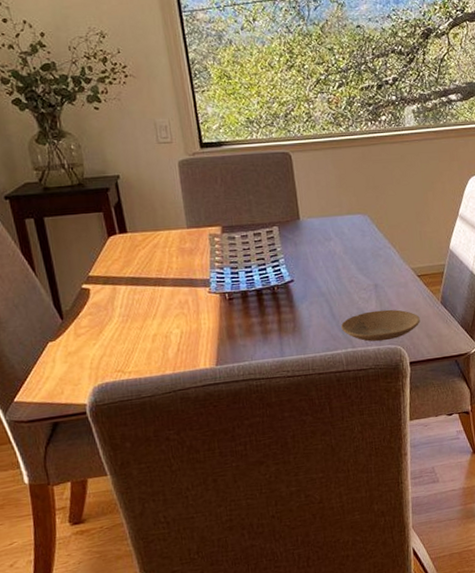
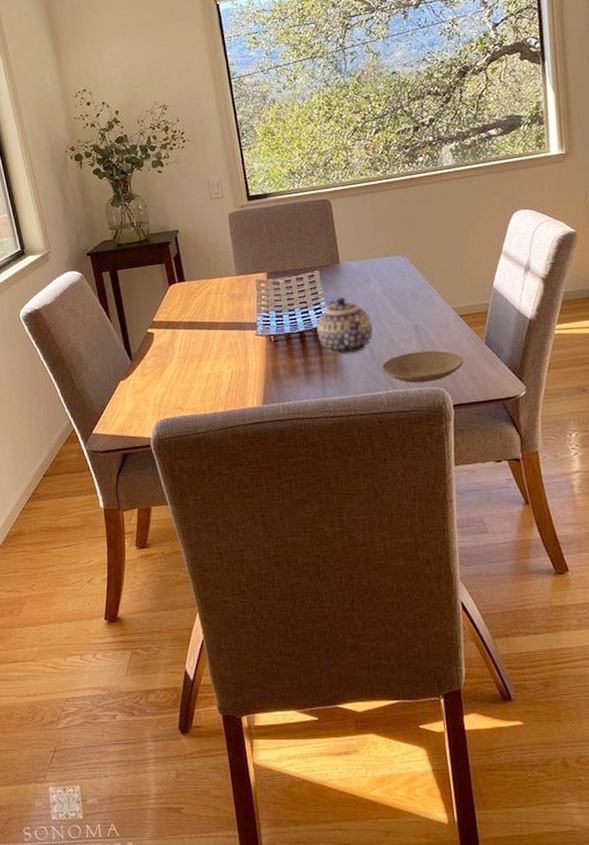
teapot: none [275,254,333,314] -> present [316,297,373,355]

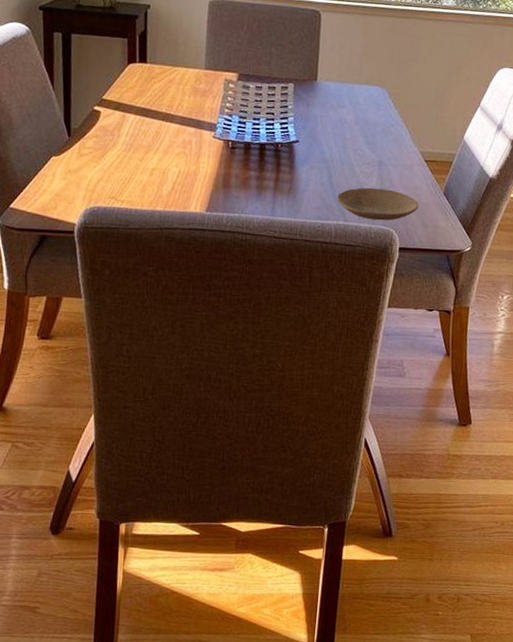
teapot: present [316,297,373,355] -> none [278,116,338,177]

